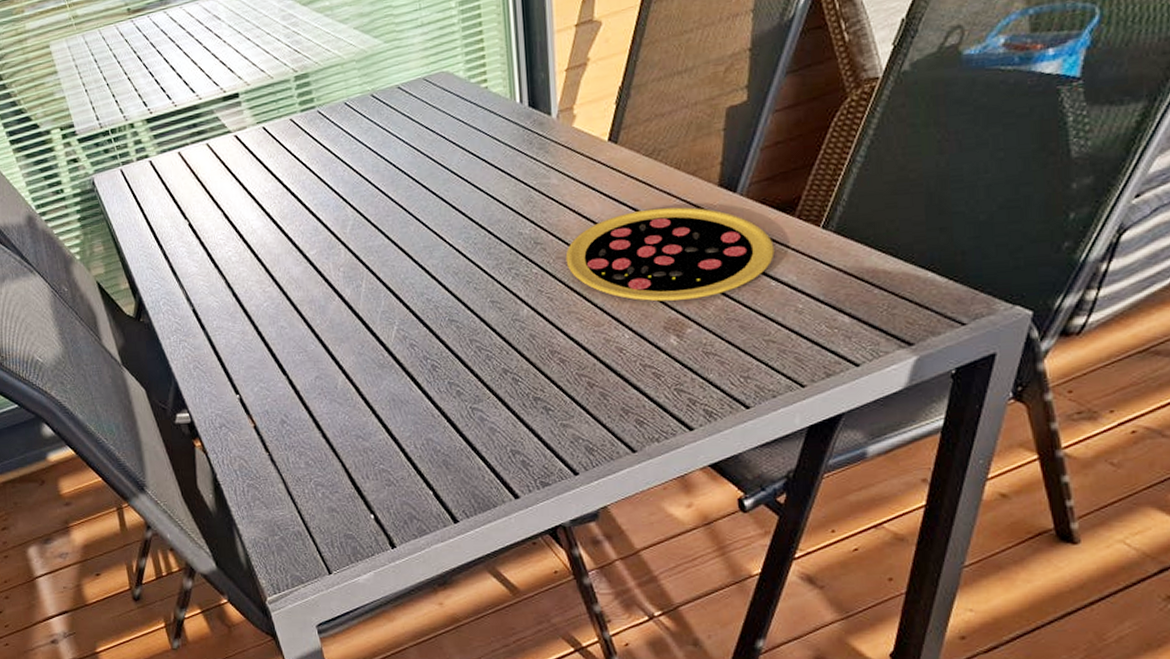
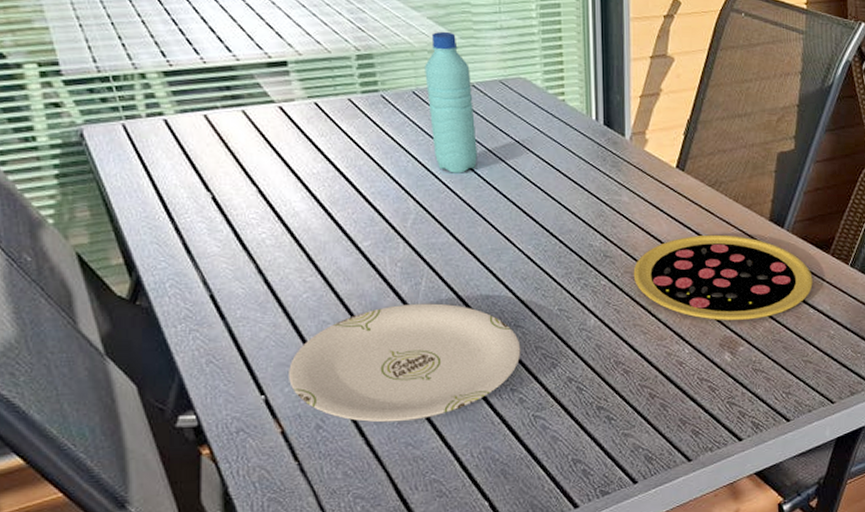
plate: none [256,303,457,417] -> present [289,303,521,423]
water bottle: none [354,38,406,177] -> present [425,31,477,173]

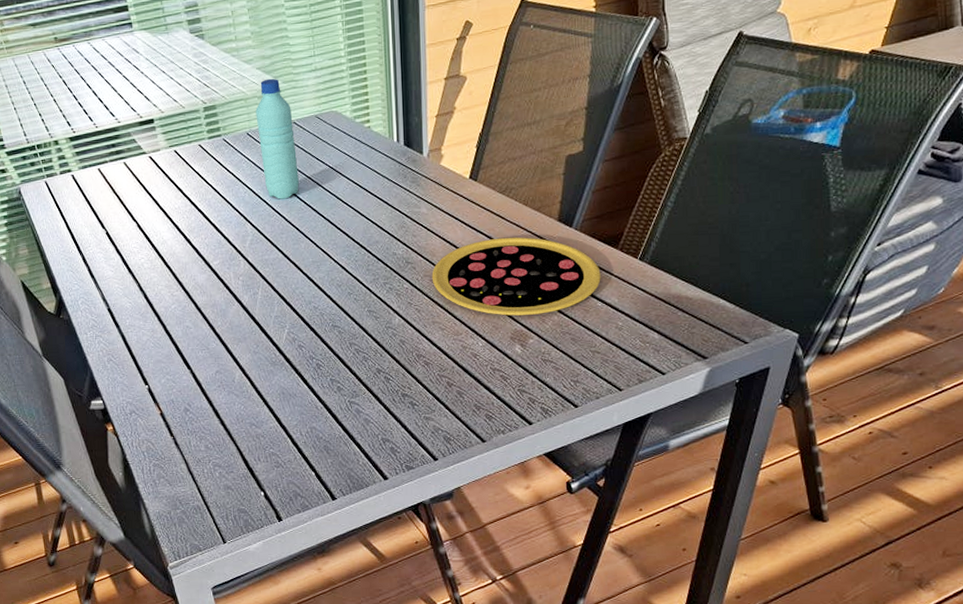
plate: present [289,303,521,423] -> none [164,309,338,407]

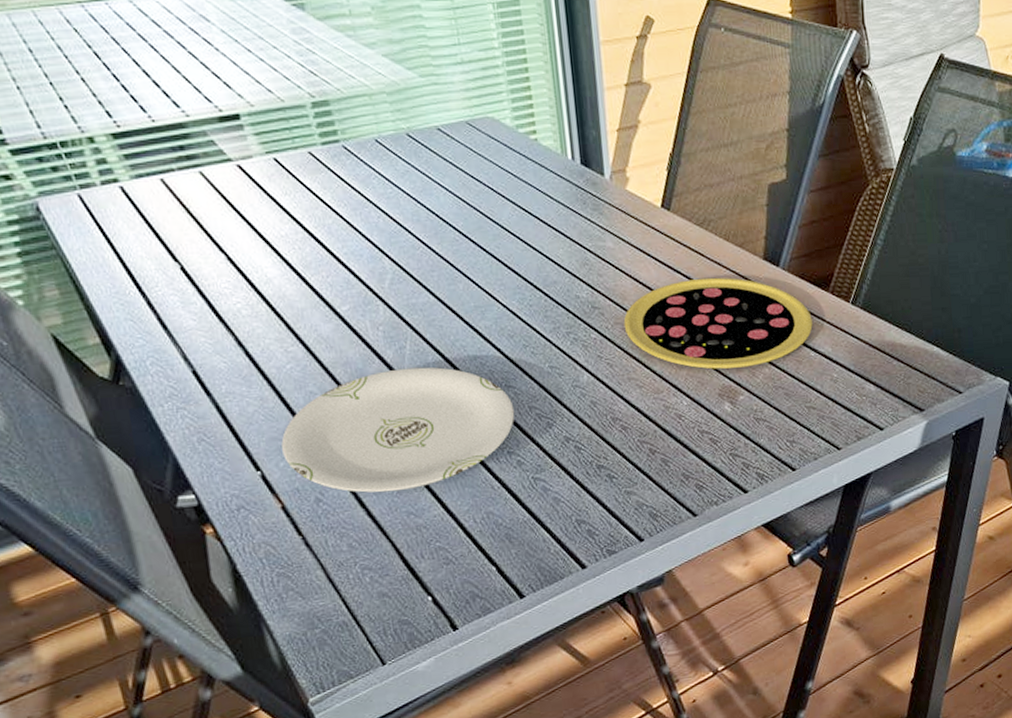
plate: none [164,309,338,407] -> present [281,367,515,493]
water bottle: present [255,78,299,199] -> none [385,69,451,227]

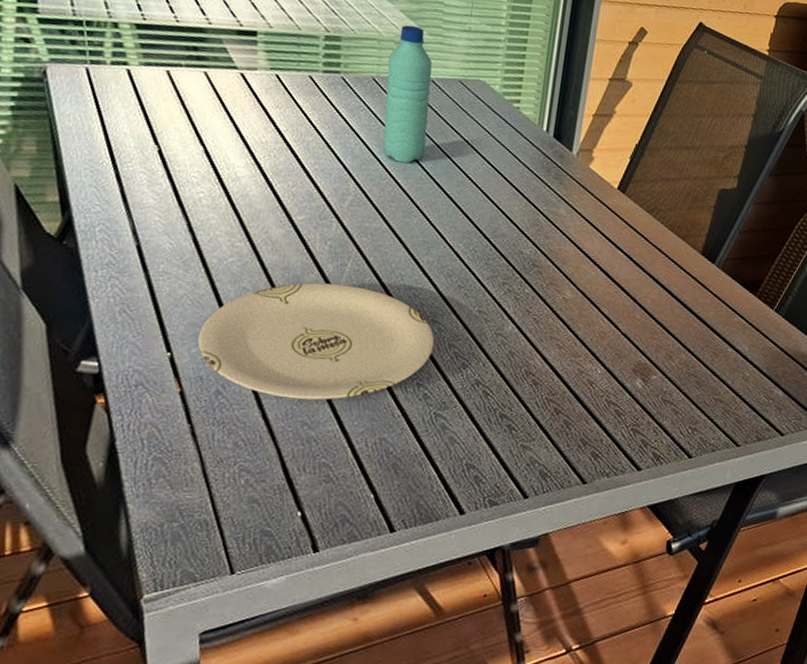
water bottle: none [385,69,451,227] -> present [383,25,433,164]
pizza: present [623,277,813,369] -> none [558,257,736,350]

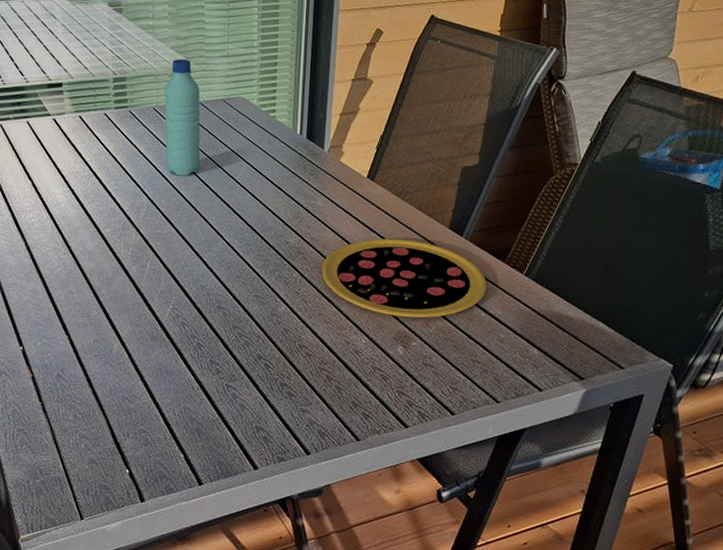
plate: present [198,282,435,401] -> none [41,282,221,379]
pizza: none [558,257,736,350] -> present [321,238,487,318]

